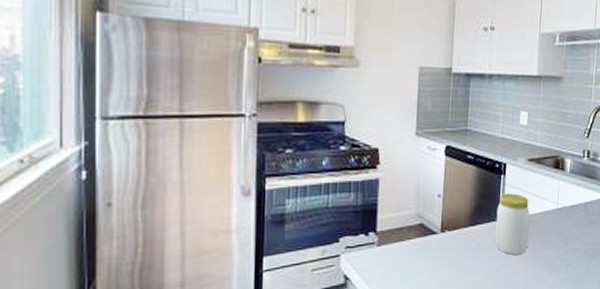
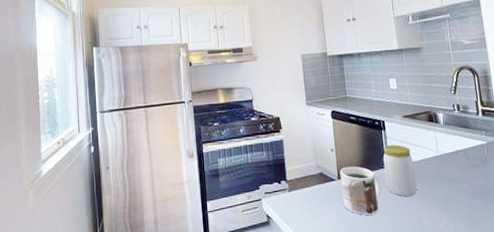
mug: none [442,217,490,276] -> present [339,166,381,215]

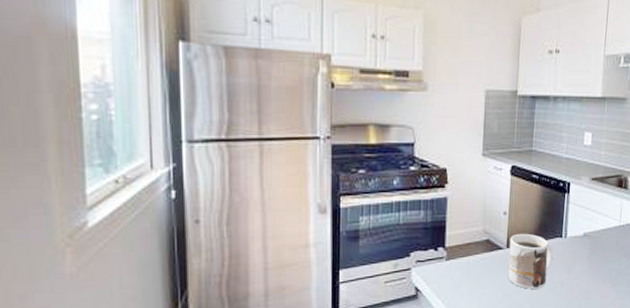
jar: present [383,145,417,197] -> none [559,211,593,270]

